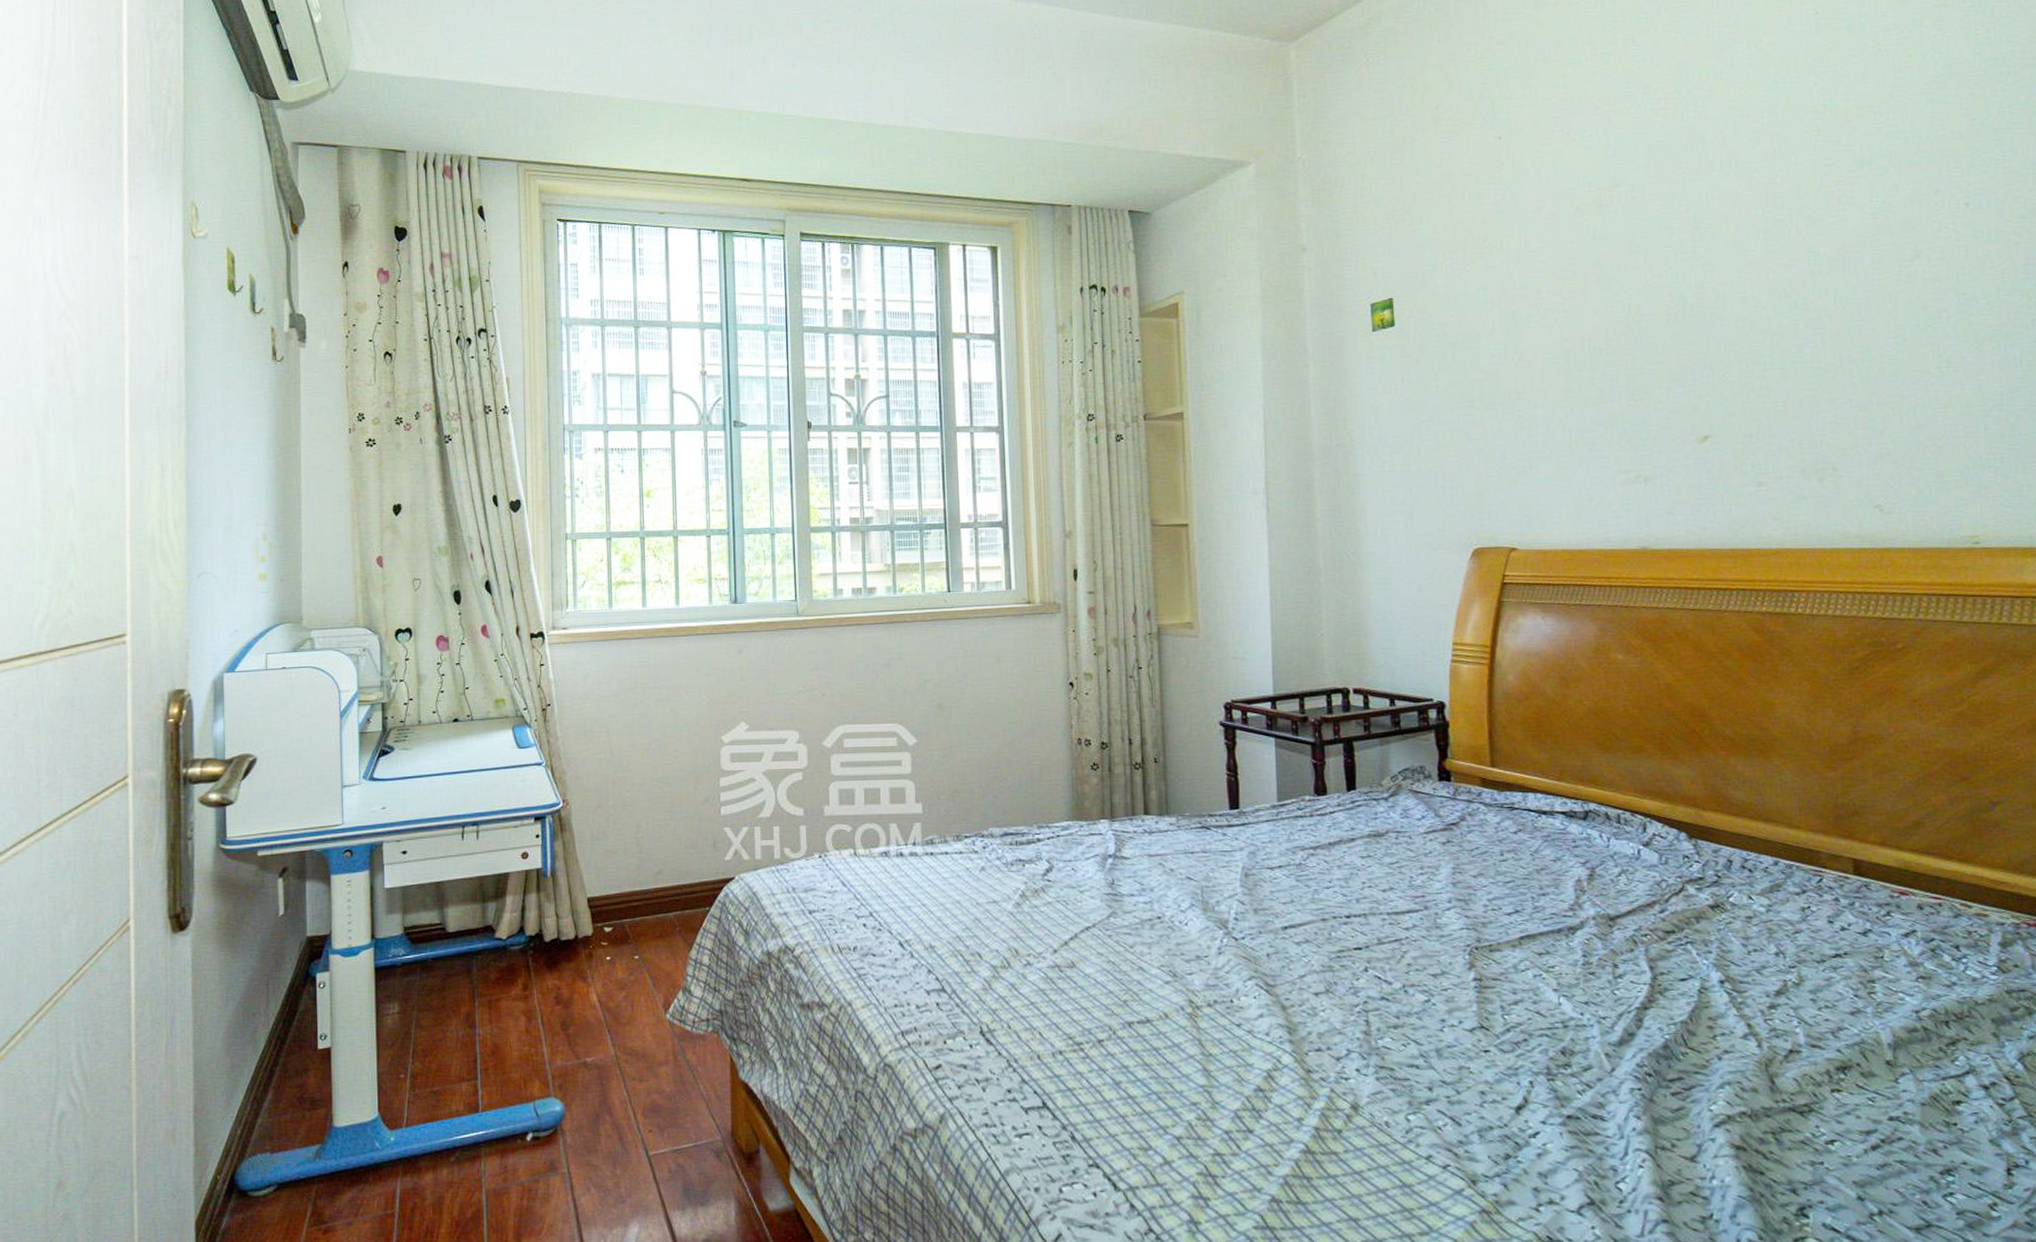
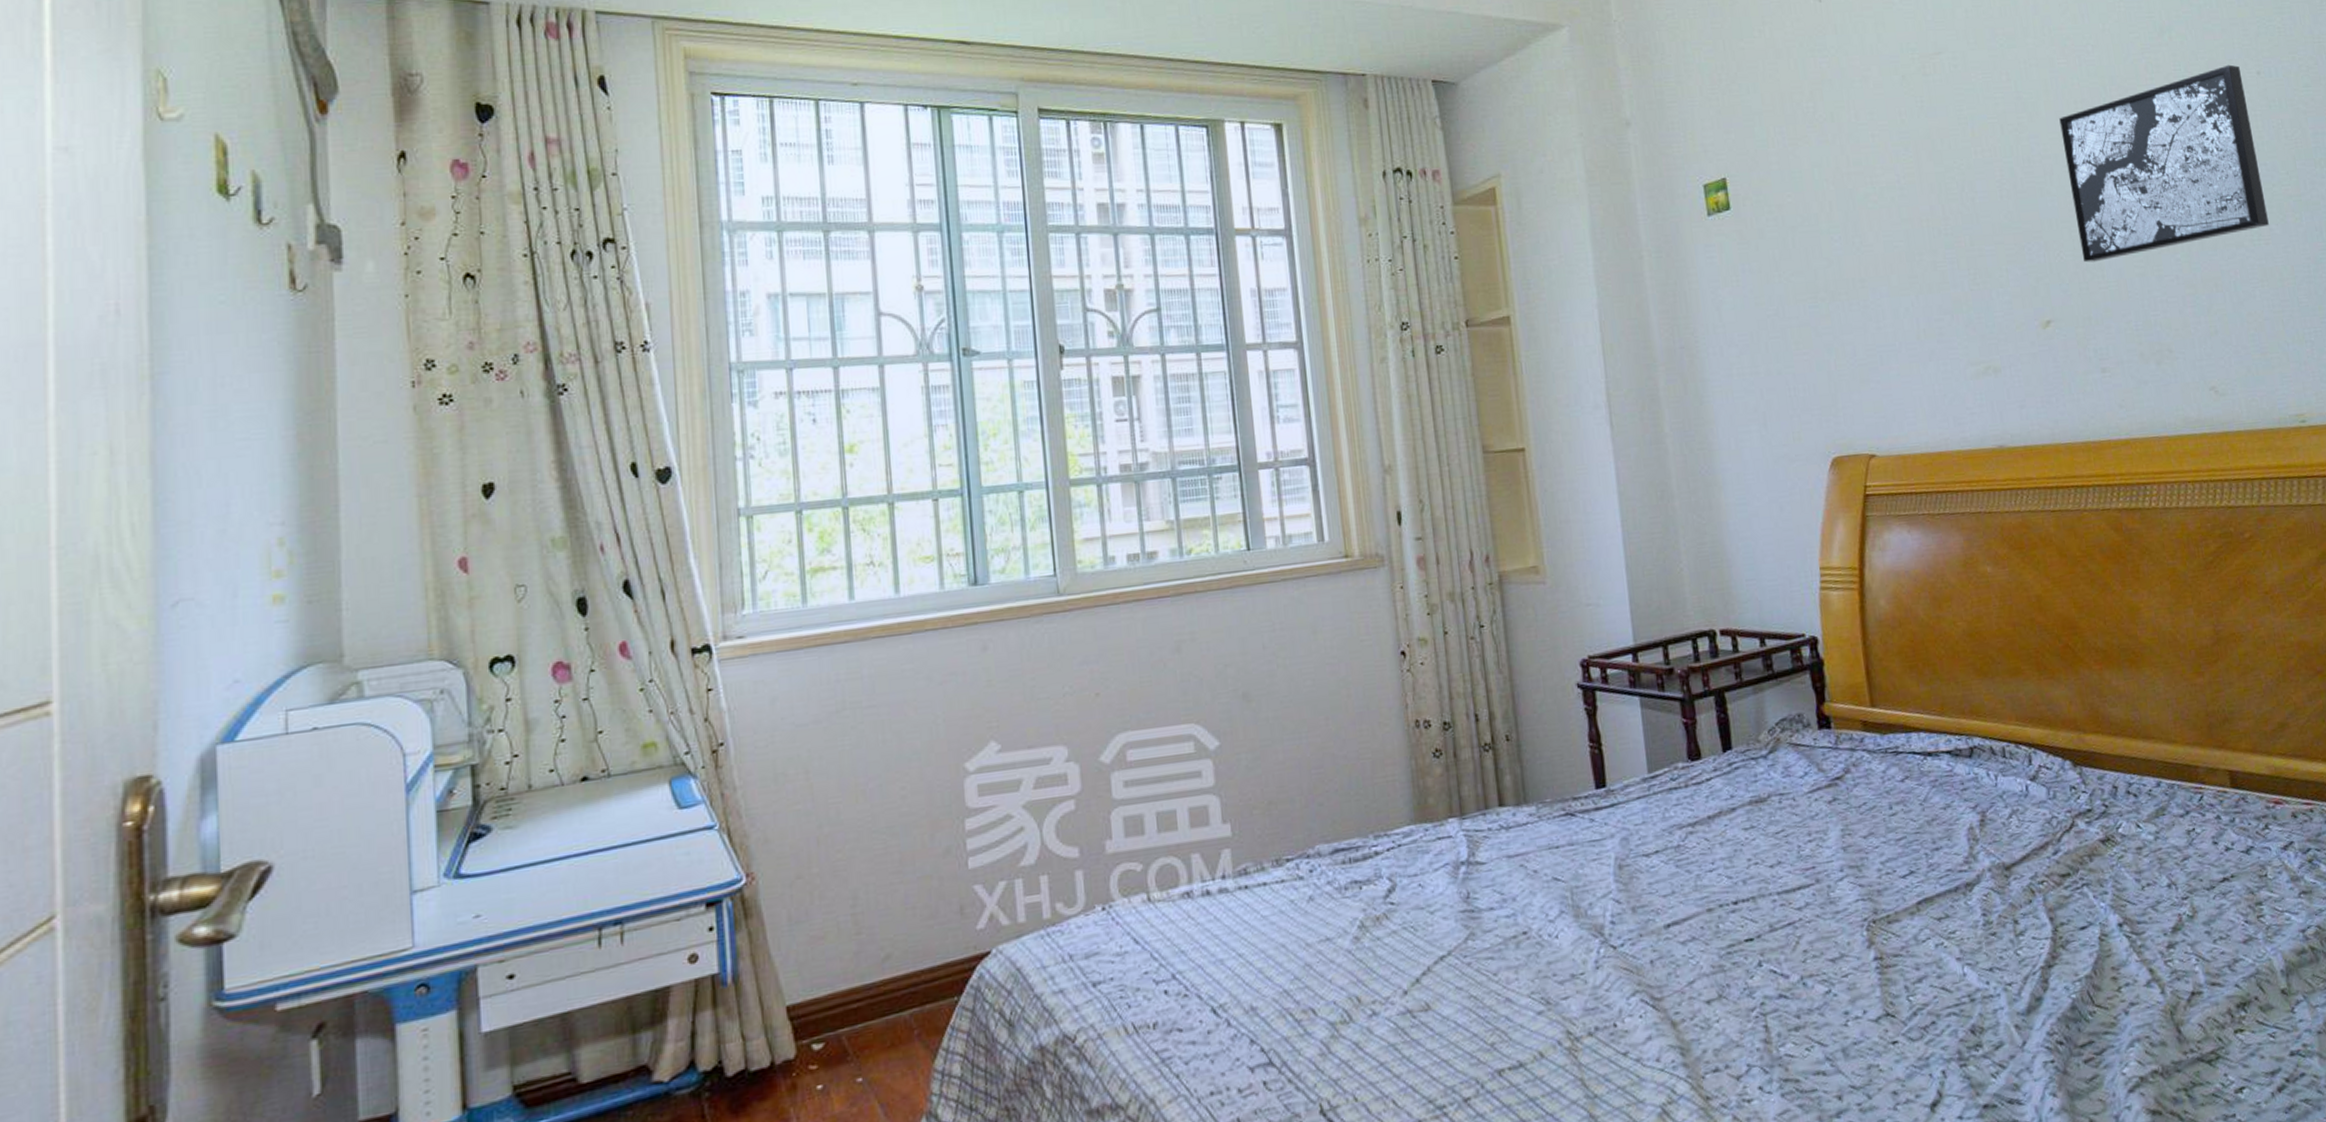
wall art: none [1738,196,1961,384] -> present [2059,64,2269,263]

